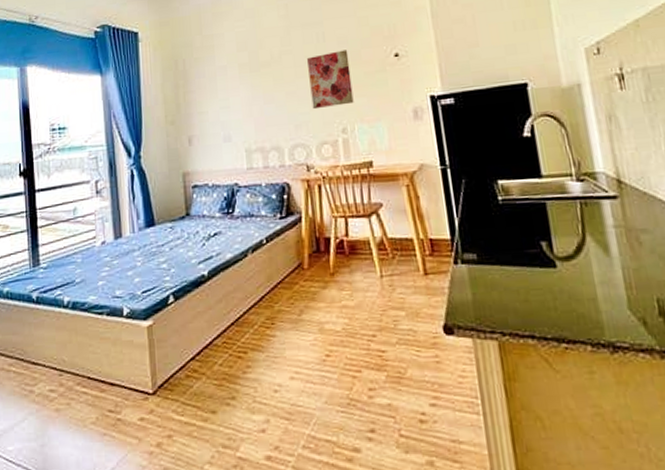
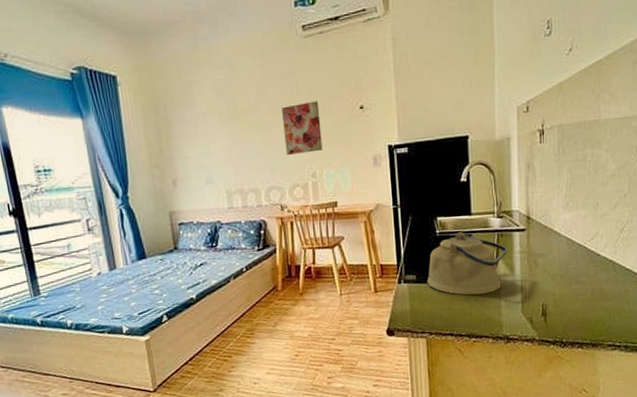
kettle: none [491,199,597,283] -> present [427,232,508,295]

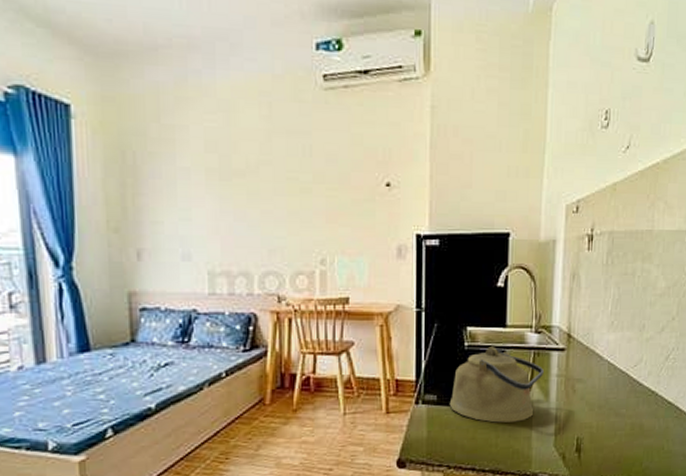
wall art: present [282,101,323,156] -> none [289,170,337,235]

